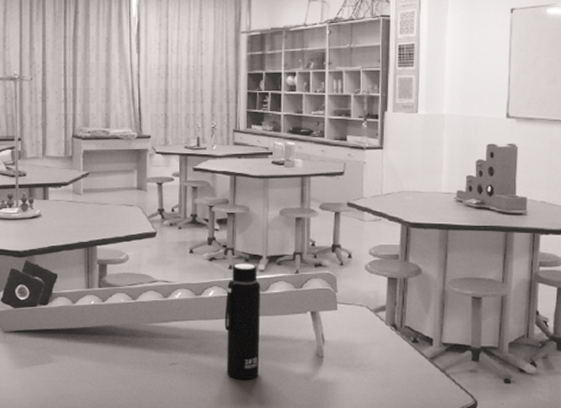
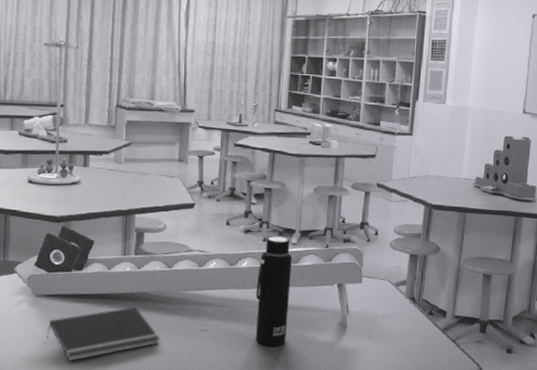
notepad: none [16,340,129,399] -> present [46,306,160,362]

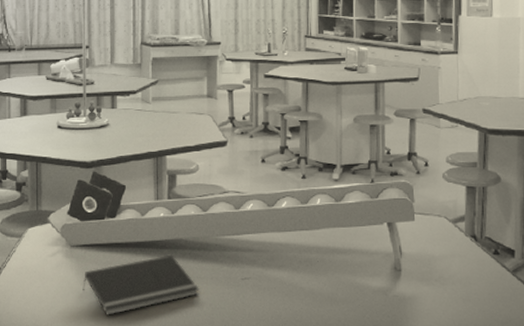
water bottle: present [255,236,293,347] -> none [298,172,336,295]

